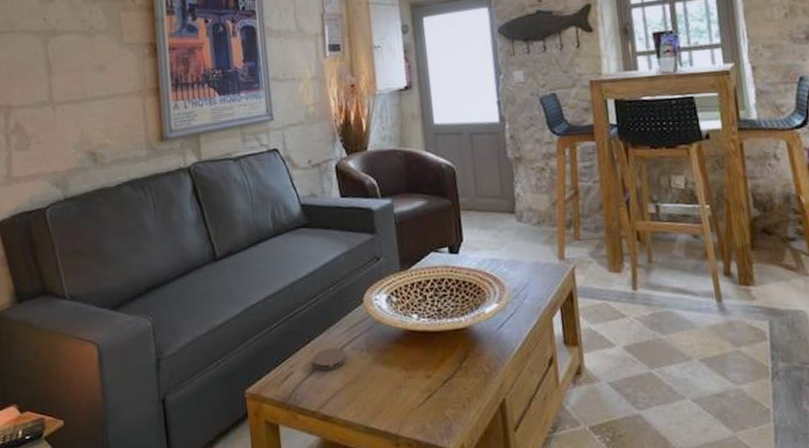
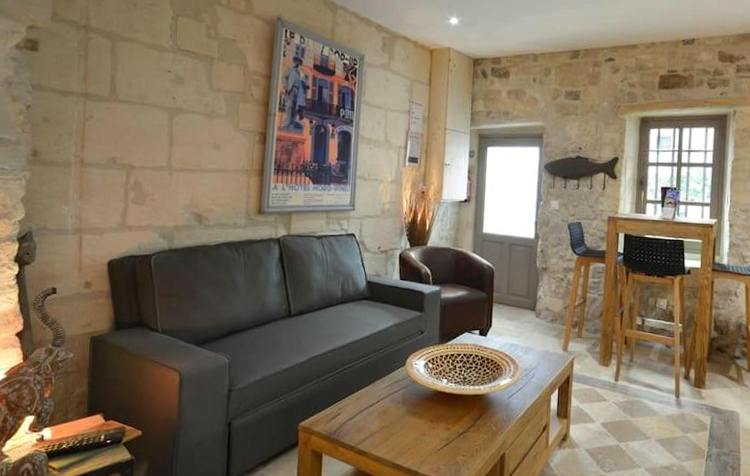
coaster: present [313,347,347,371] -> none [358,397,386,415]

